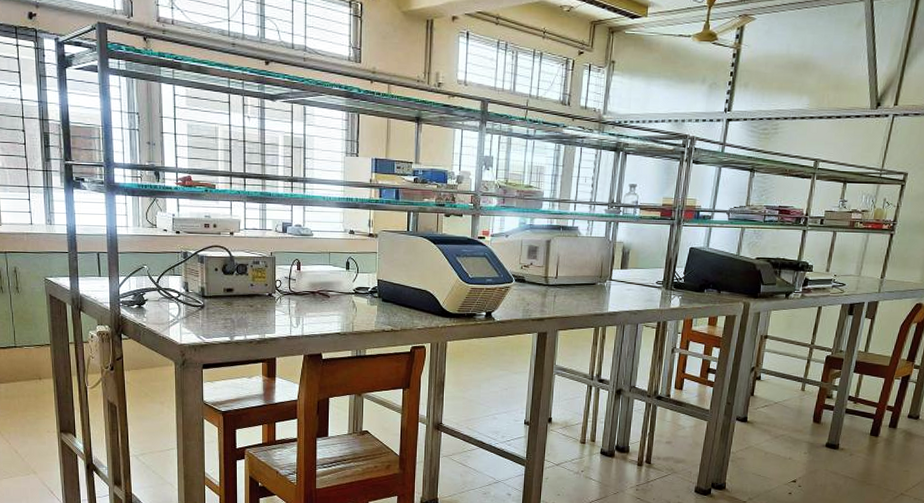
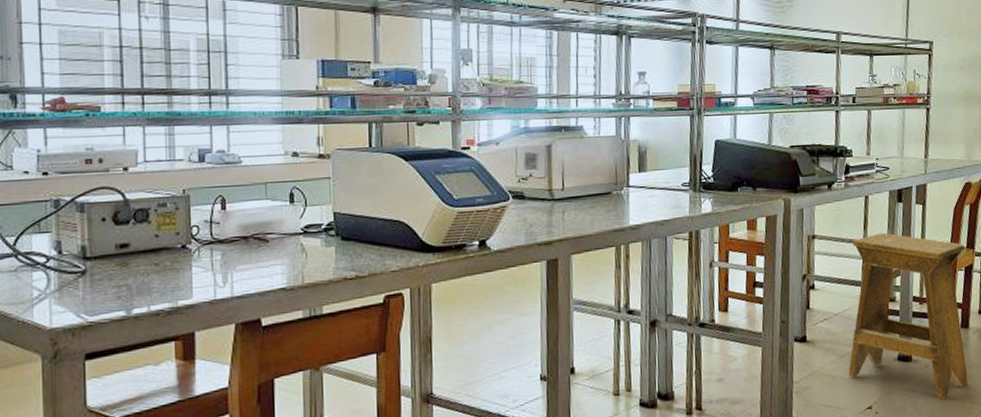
stool: none [779,339,906,484] -> present [848,232,968,401]

